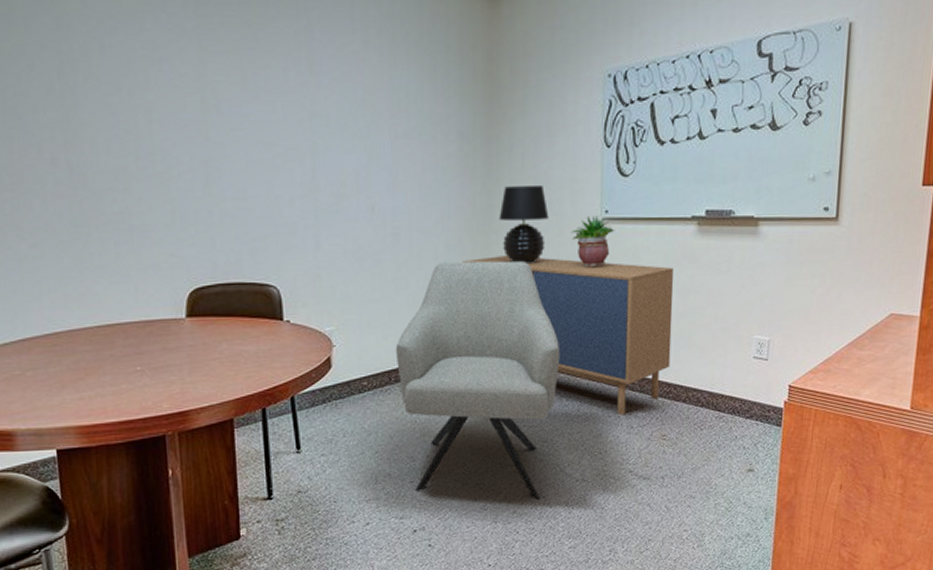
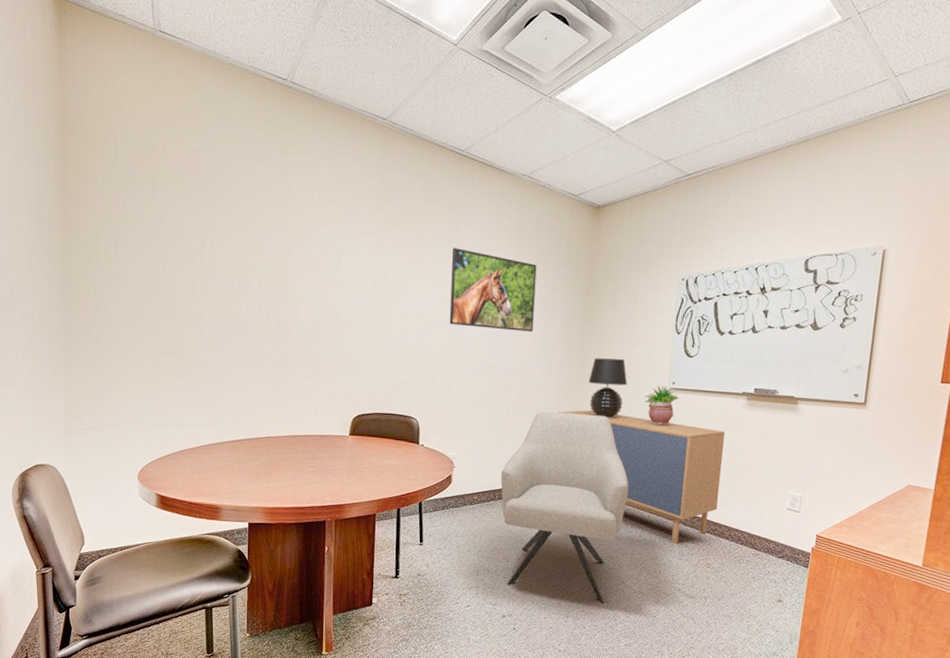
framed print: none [303,50,423,158] -> present [449,248,537,332]

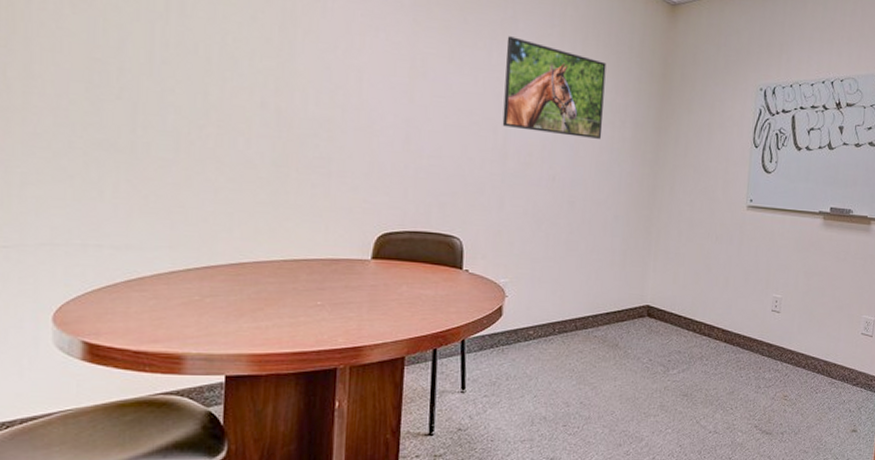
chair: present [500,411,629,603] -> none [561,230,705,448]
storage cabinet: present [557,410,725,544] -> none [627,229,802,377]
table lamp: present [588,358,628,419] -> none [661,171,704,239]
potted plant: present [644,385,680,426] -> none [720,203,757,247]

